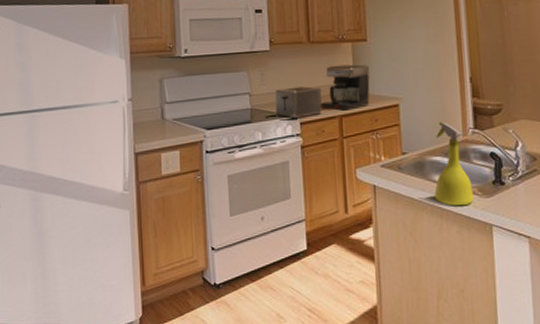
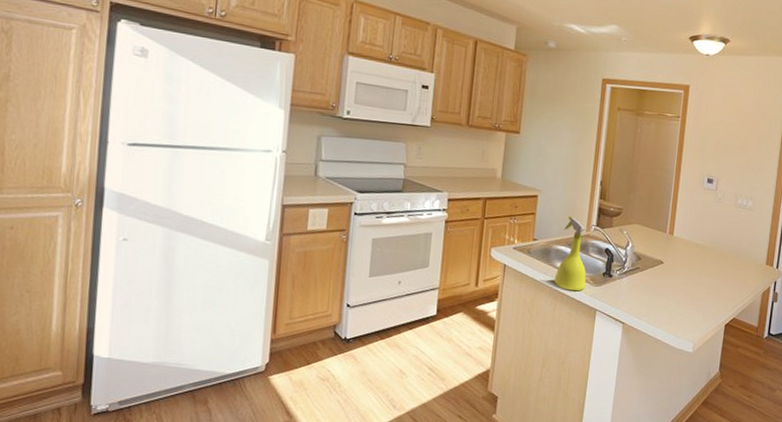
toaster: present [275,86,322,120] -> none [426,164,473,196]
coffee maker: present [322,64,370,110] -> none [470,151,517,194]

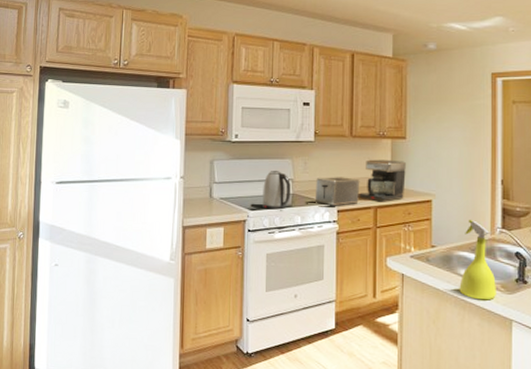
kettle: none [371,153,403,195] -> present [262,171,291,210]
toaster: none [426,164,473,196] -> present [315,177,360,208]
coffee maker: none [470,151,517,194] -> present [359,159,406,202]

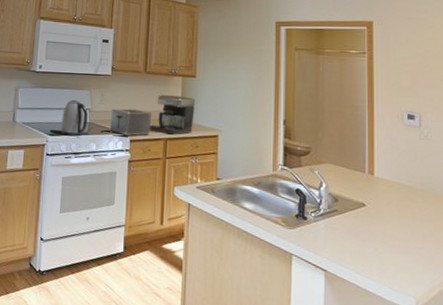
spray bottle: present [459,220,496,300] -> none [242,156,277,234]

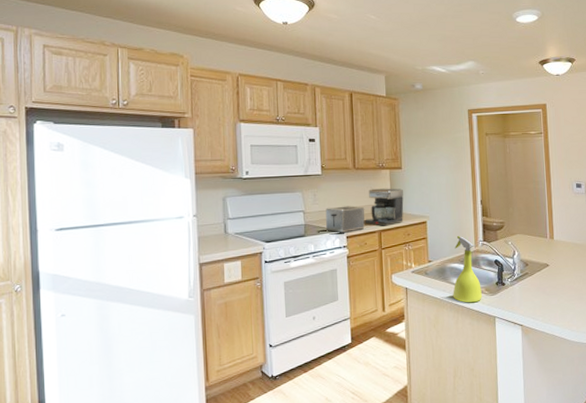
kettle: present [61,100,88,137] -> none [276,204,303,241]
spray bottle: none [242,156,277,234] -> present [453,236,482,303]

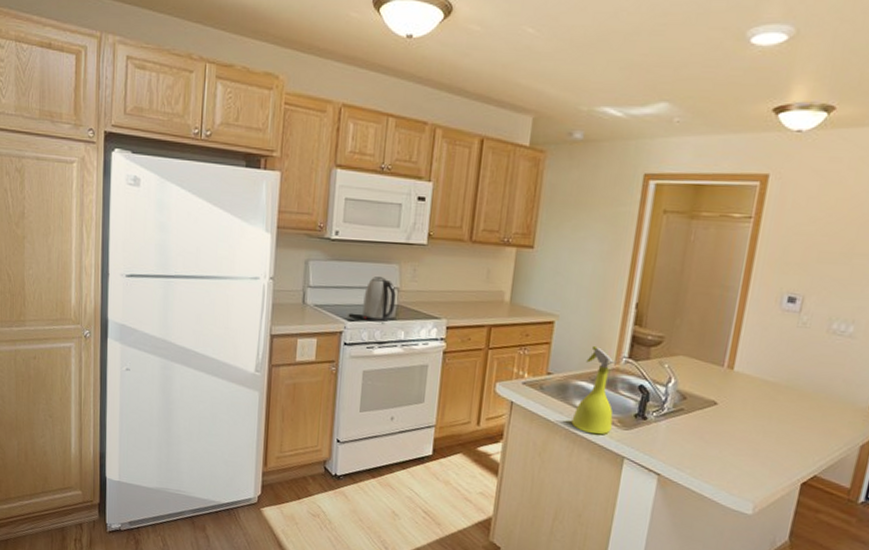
kettle: none [276,204,303,241] -> present [362,276,396,323]
toaster: present [325,206,365,234] -> none [422,287,476,324]
coffee maker: present [364,188,404,226] -> none [472,270,530,321]

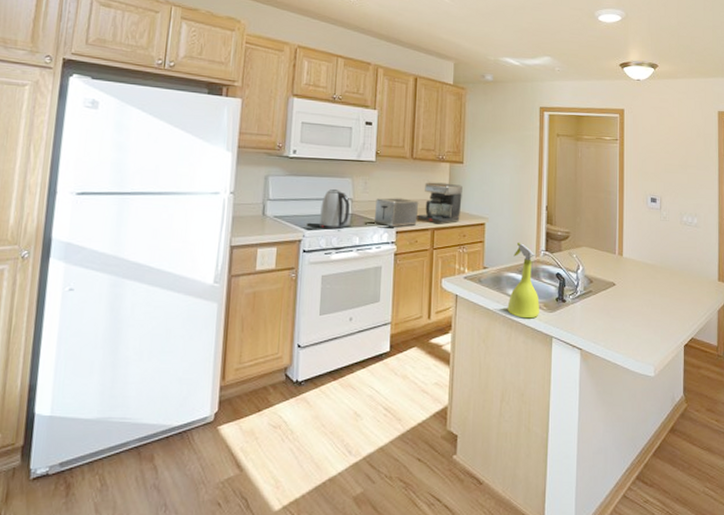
toaster: none [422,287,476,324] -> present [374,197,419,229]
coffee maker: none [472,270,530,321] -> present [417,182,463,224]

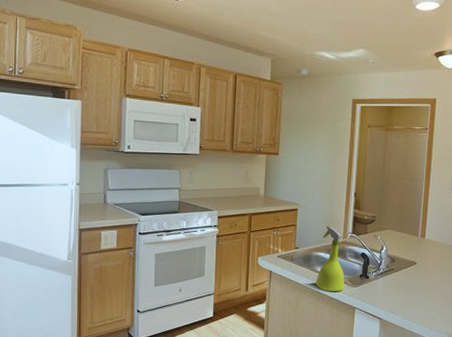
kettle: present [319,189,350,230] -> none [152,180,178,215]
toaster: present [374,197,419,229] -> none [198,187,238,214]
coffee maker: present [417,182,463,224] -> none [237,172,278,210]

